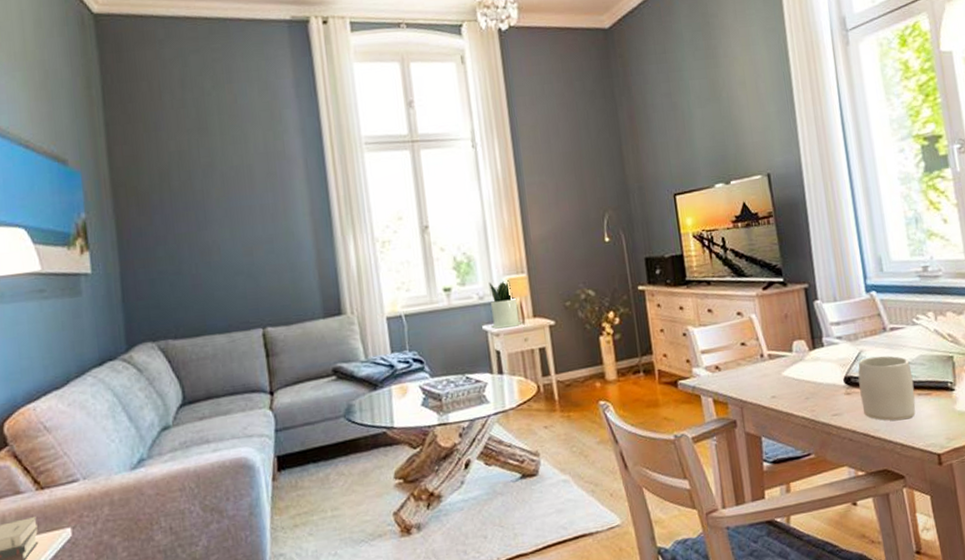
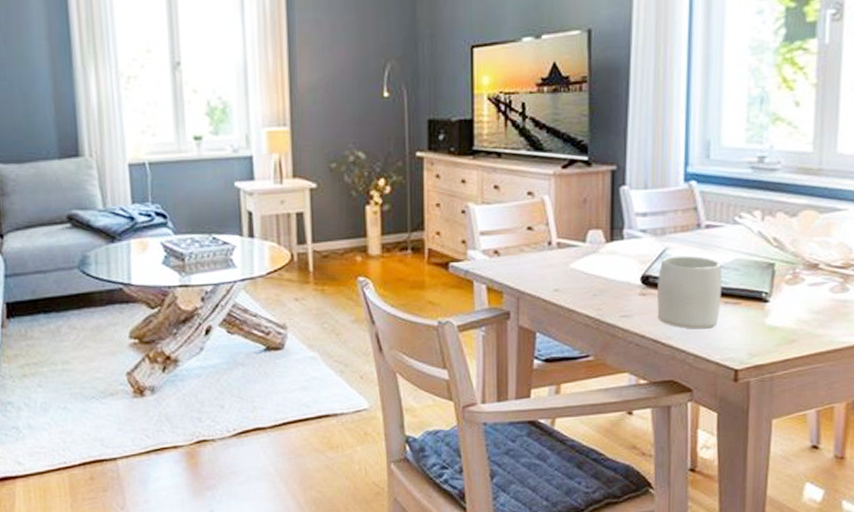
planter: present [488,280,522,329] -> none [244,133,280,187]

